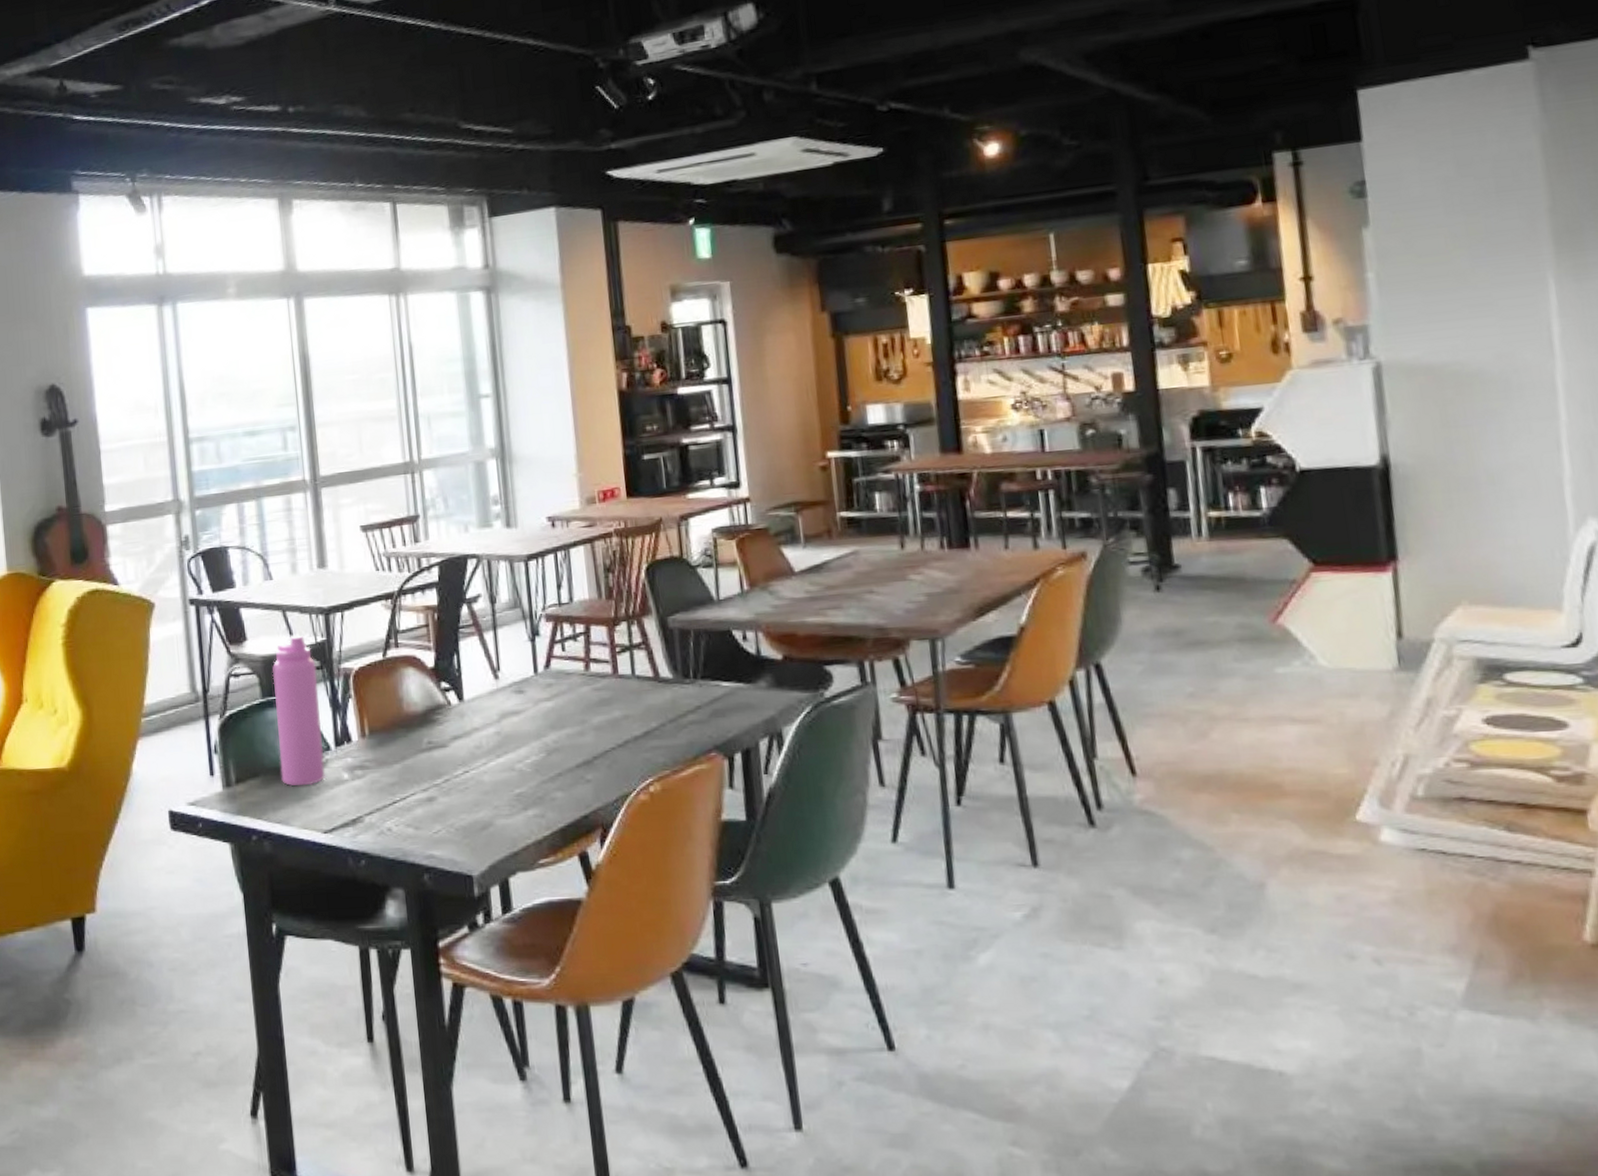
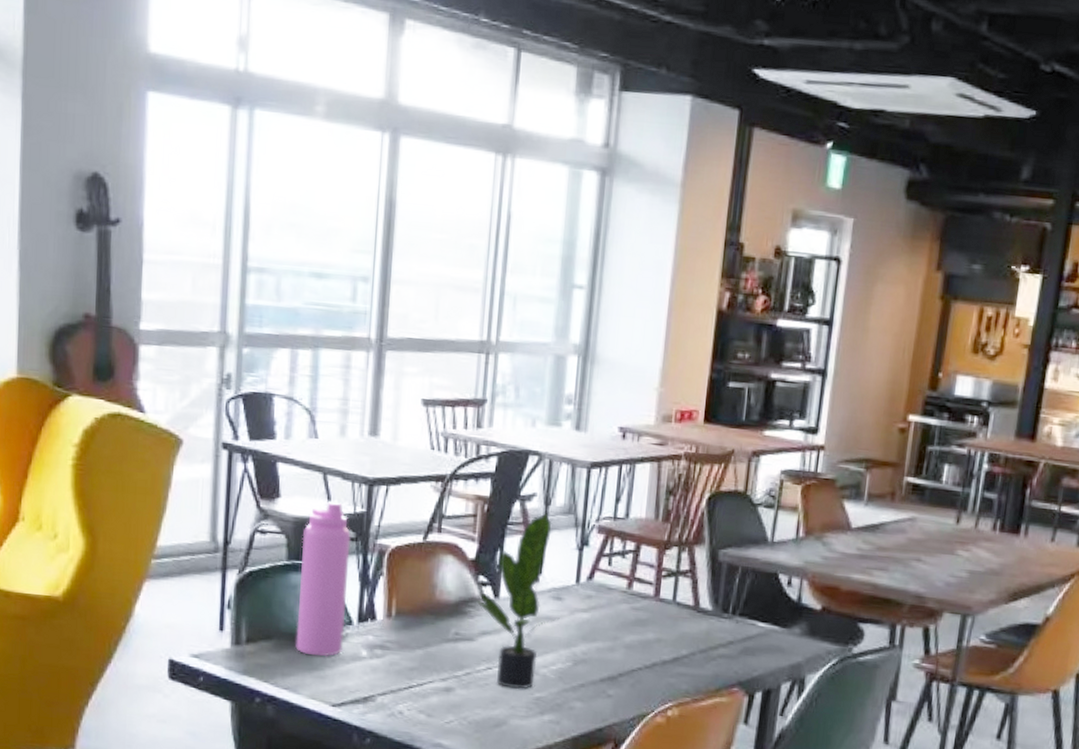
potted plant: none [442,611,525,789] -> present [476,513,560,689]

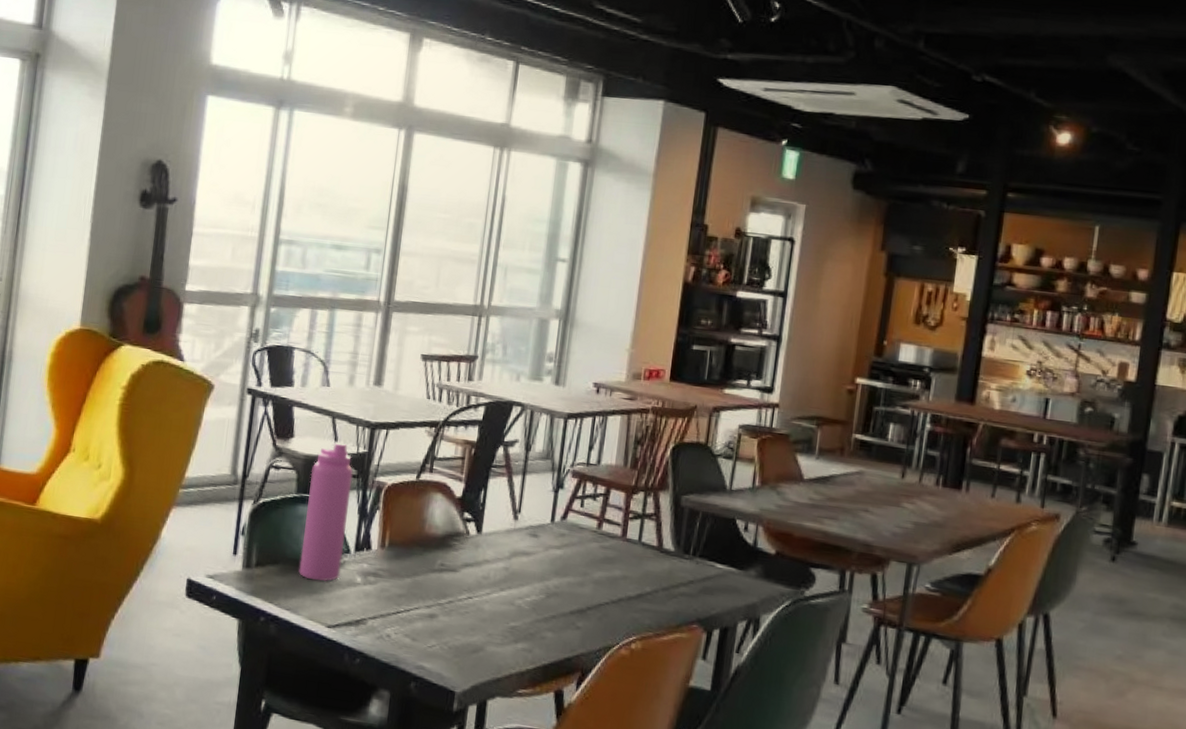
potted plant: present [476,513,560,689] -> none [461,457,535,619]

